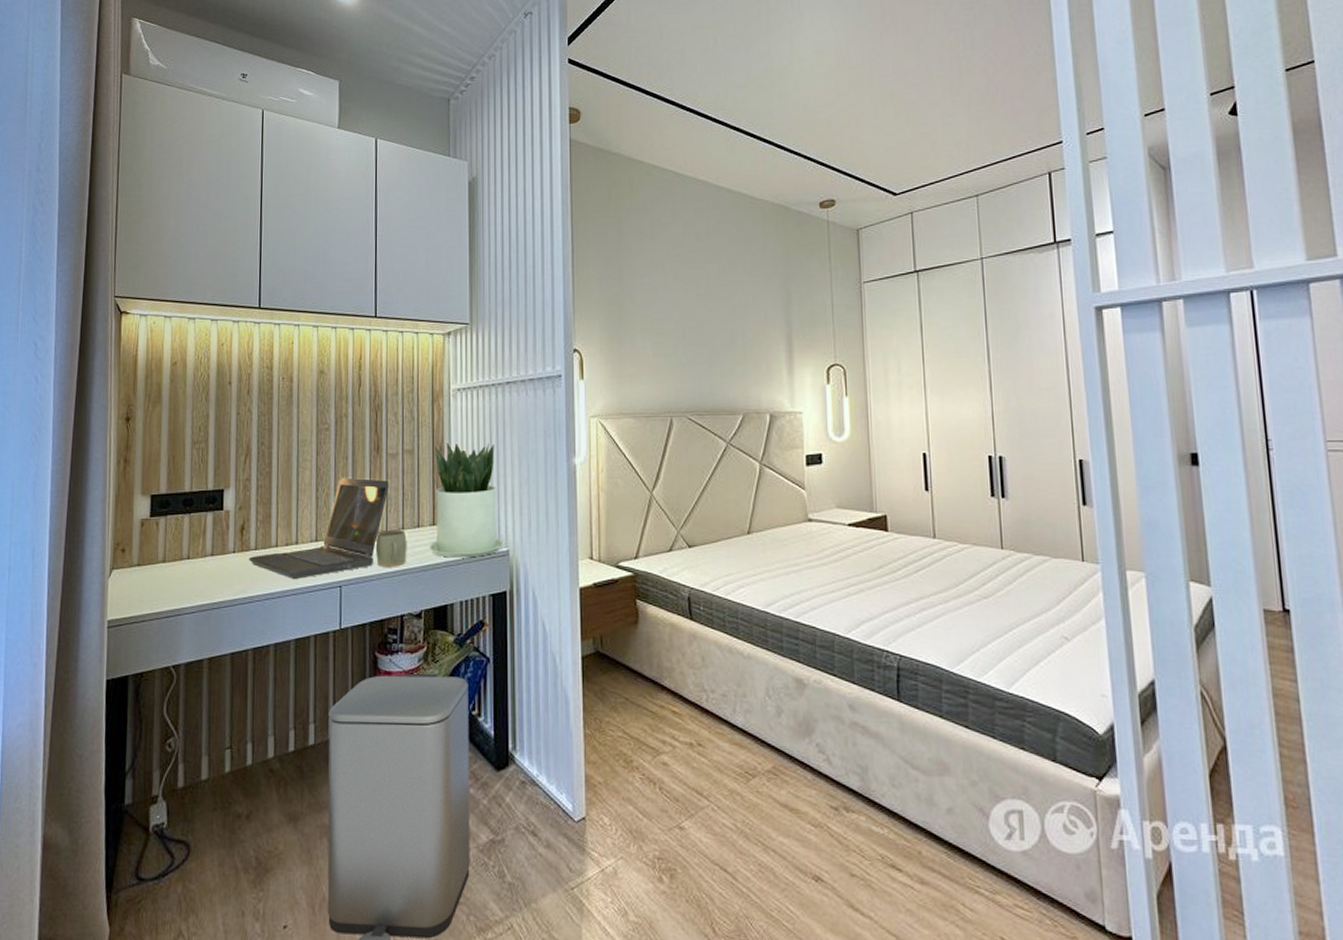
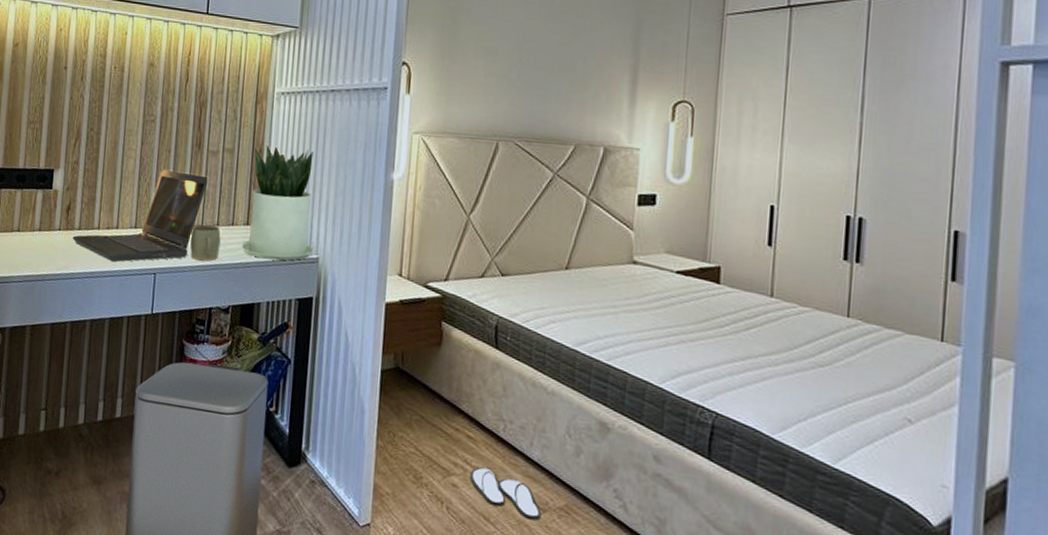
slippers: none [679,741,751,787] -> present [470,467,541,521]

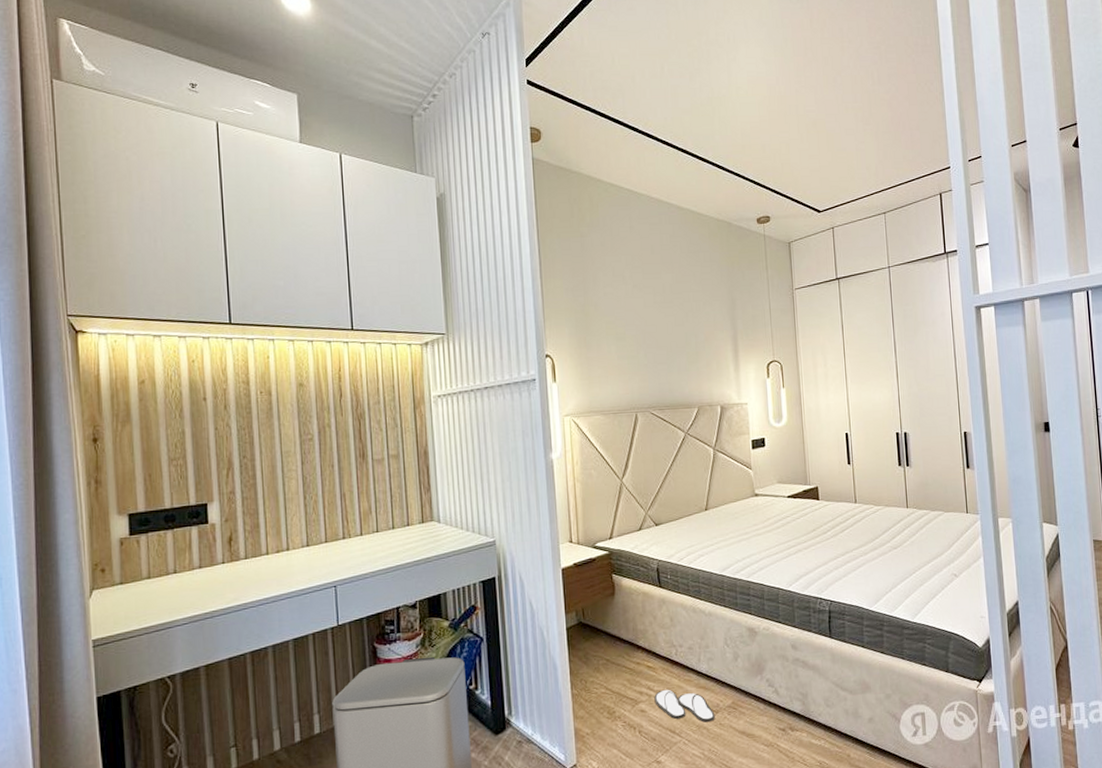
laptop computer: present [72,170,208,263] -> none [239,484,377,584]
mug: present [189,224,221,261] -> none [367,529,399,565]
planter: present [242,145,314,261] -> none [420,443,490,552]

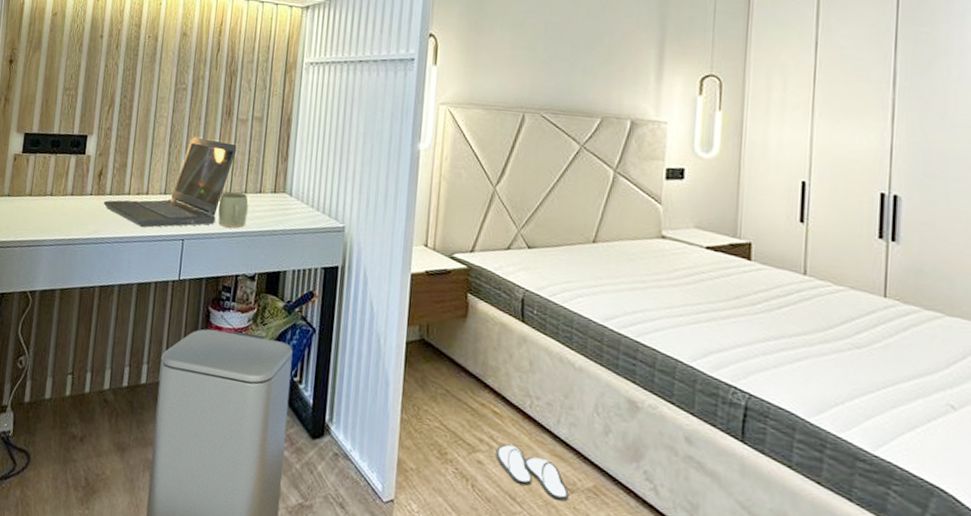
laptop computer: none [239,484,377,584] -> present [103,137,237,228]
mug: none [367,529,399,565] -> present [217,191,249,228]

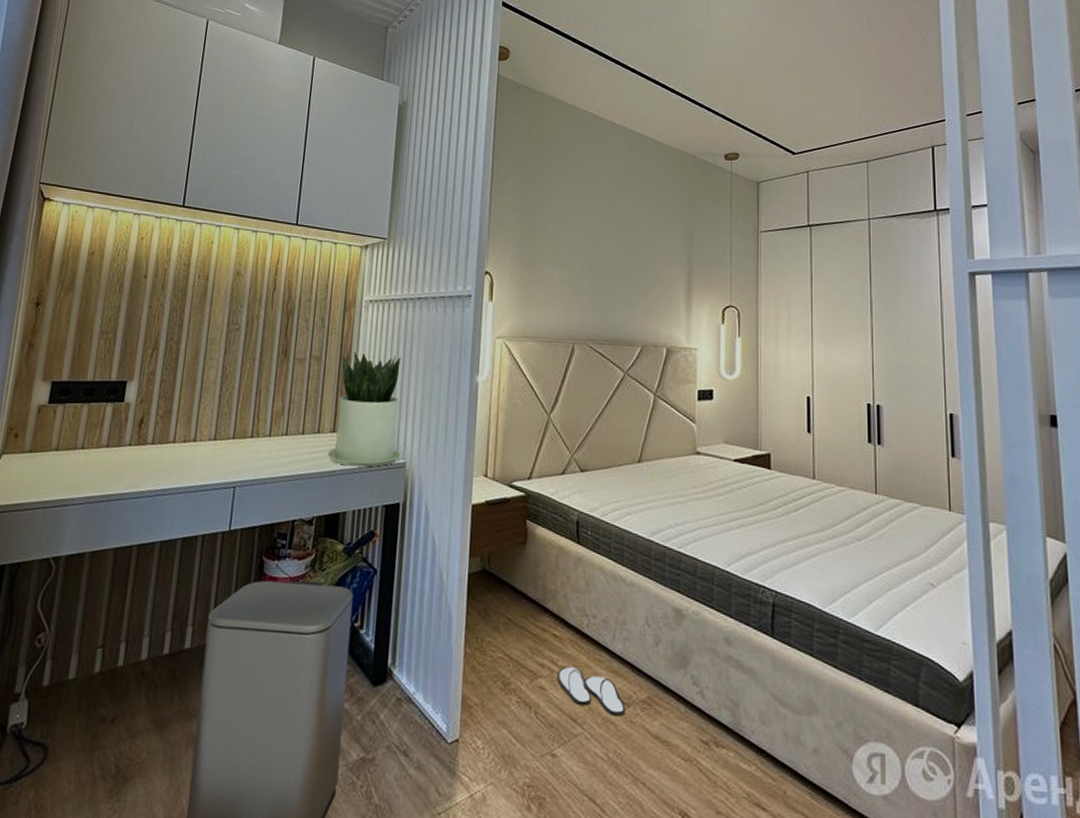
laptop computer: present [103,137,237,228] -> none [144,379,294,478]
mug: present [217,191,249,228] -> none [272,433,306,471]
planter: none [269,114,341,229] -> present [328,351,402,468]

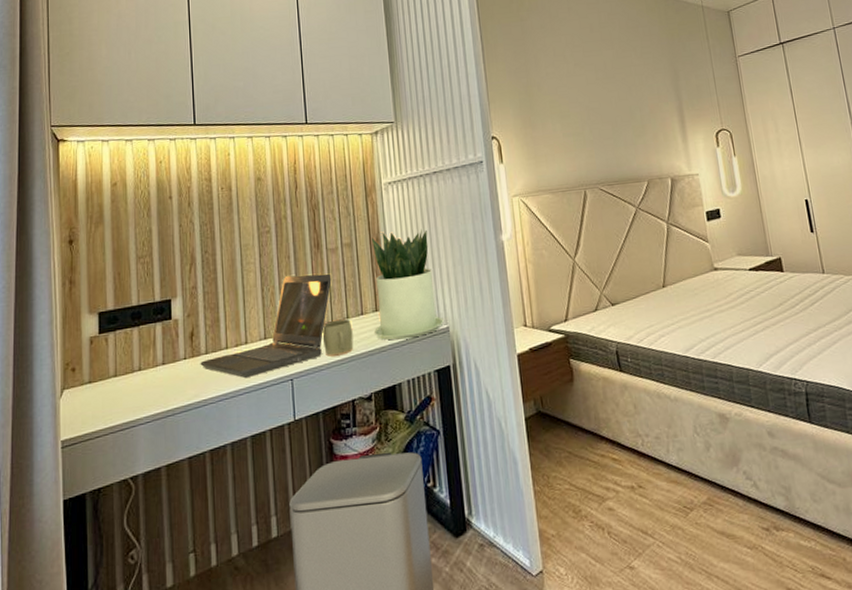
laptop computer: none [144,379,294,478] -> present [200,273,332,379]
mug: none [272,433,306,471] -> present [322,318,354,356]
slippers: present [557,666,626,717] -> none [622,484,690,522]

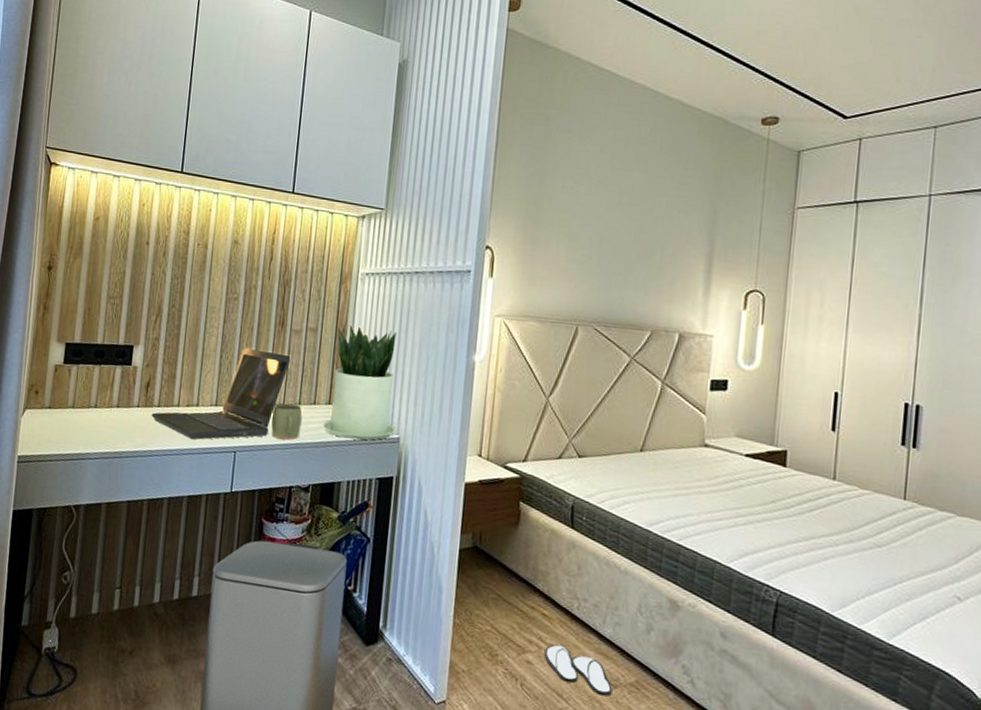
slippers: none [622,484,690,522] -> present [544,644,613,696]

